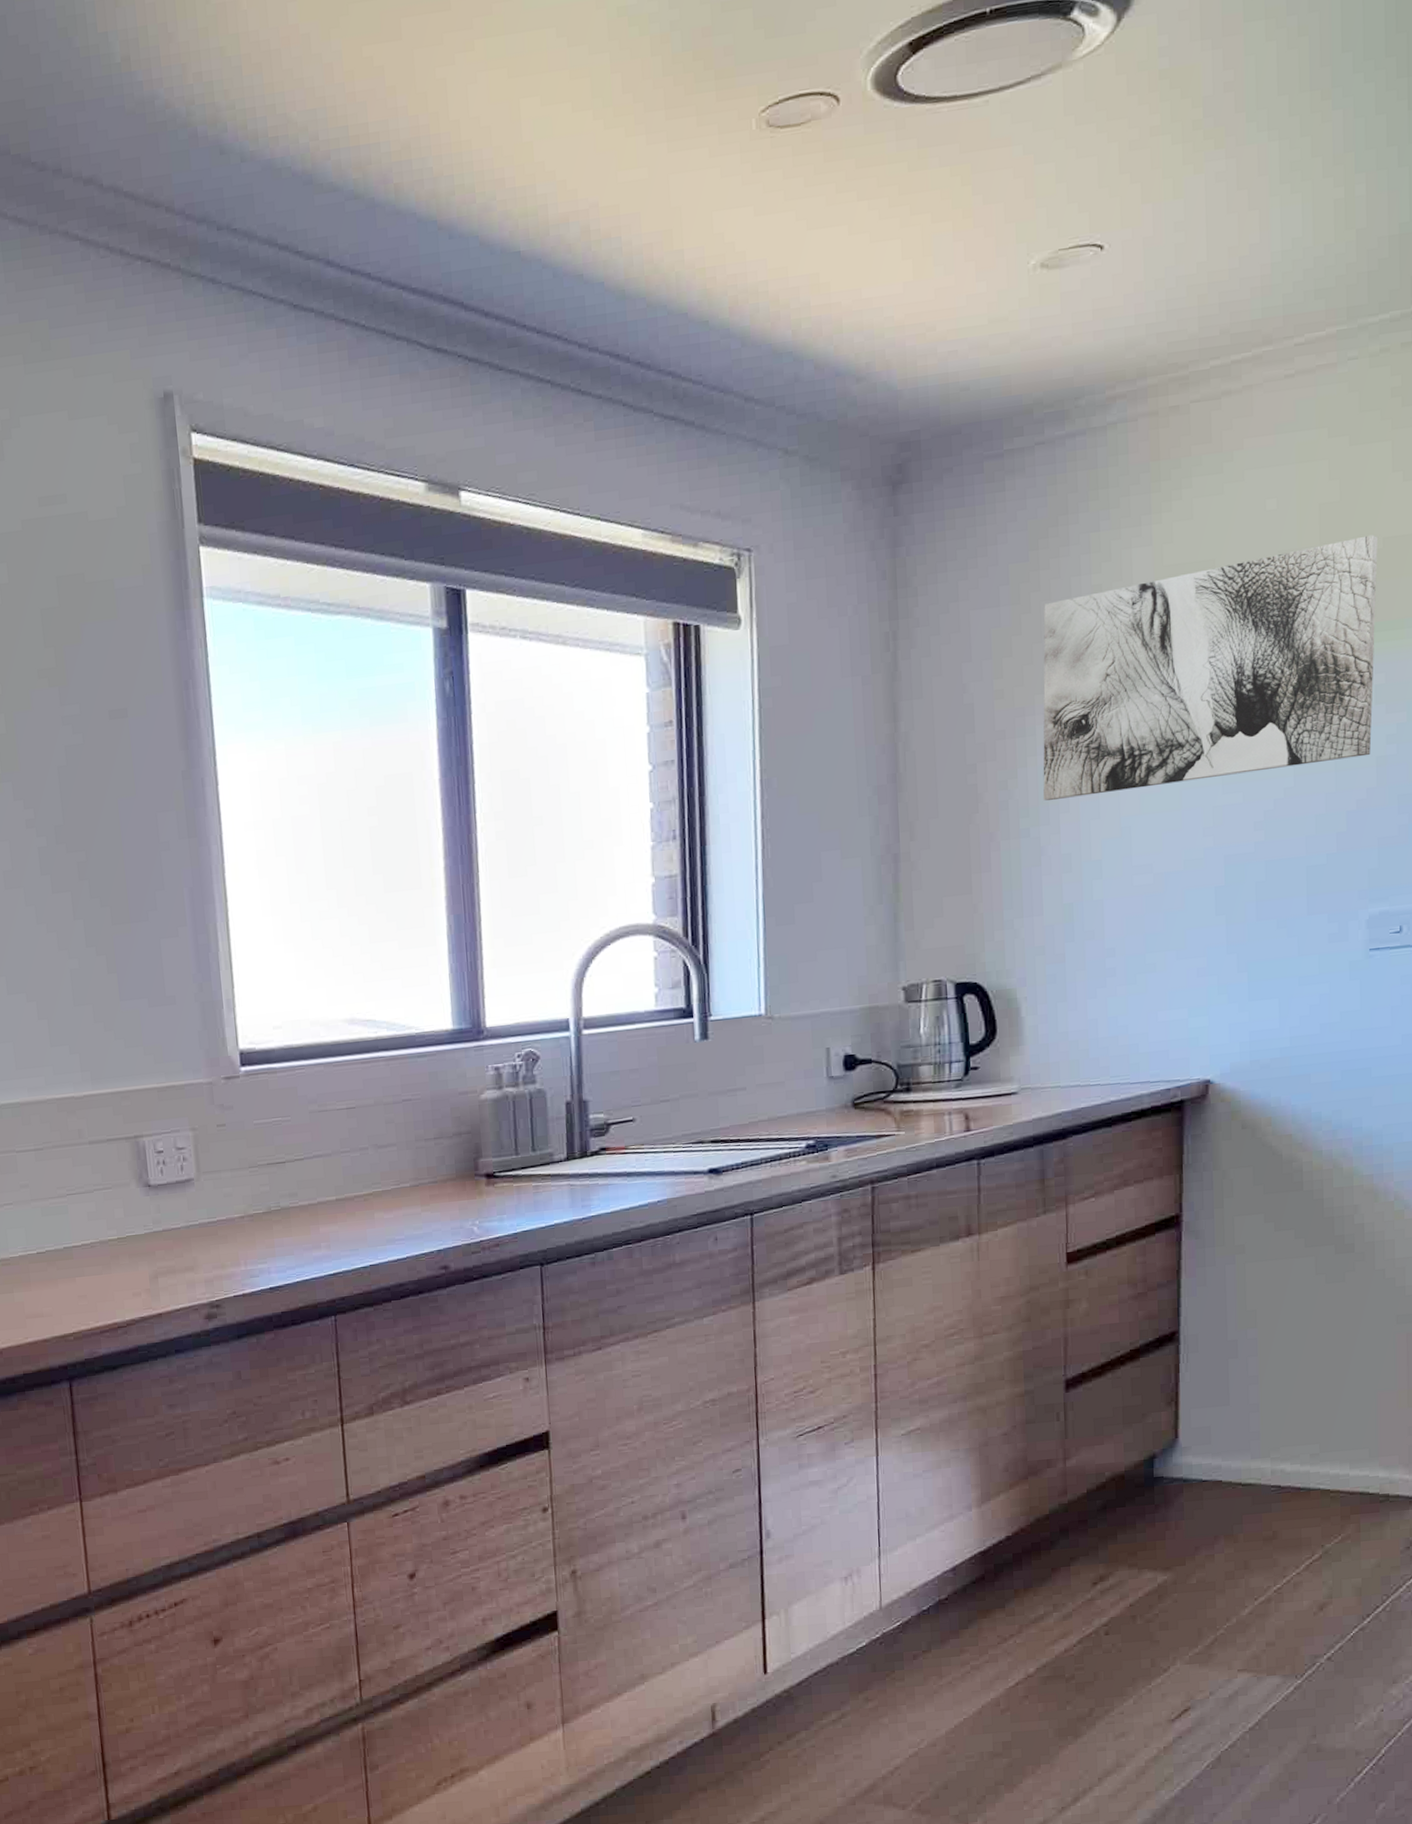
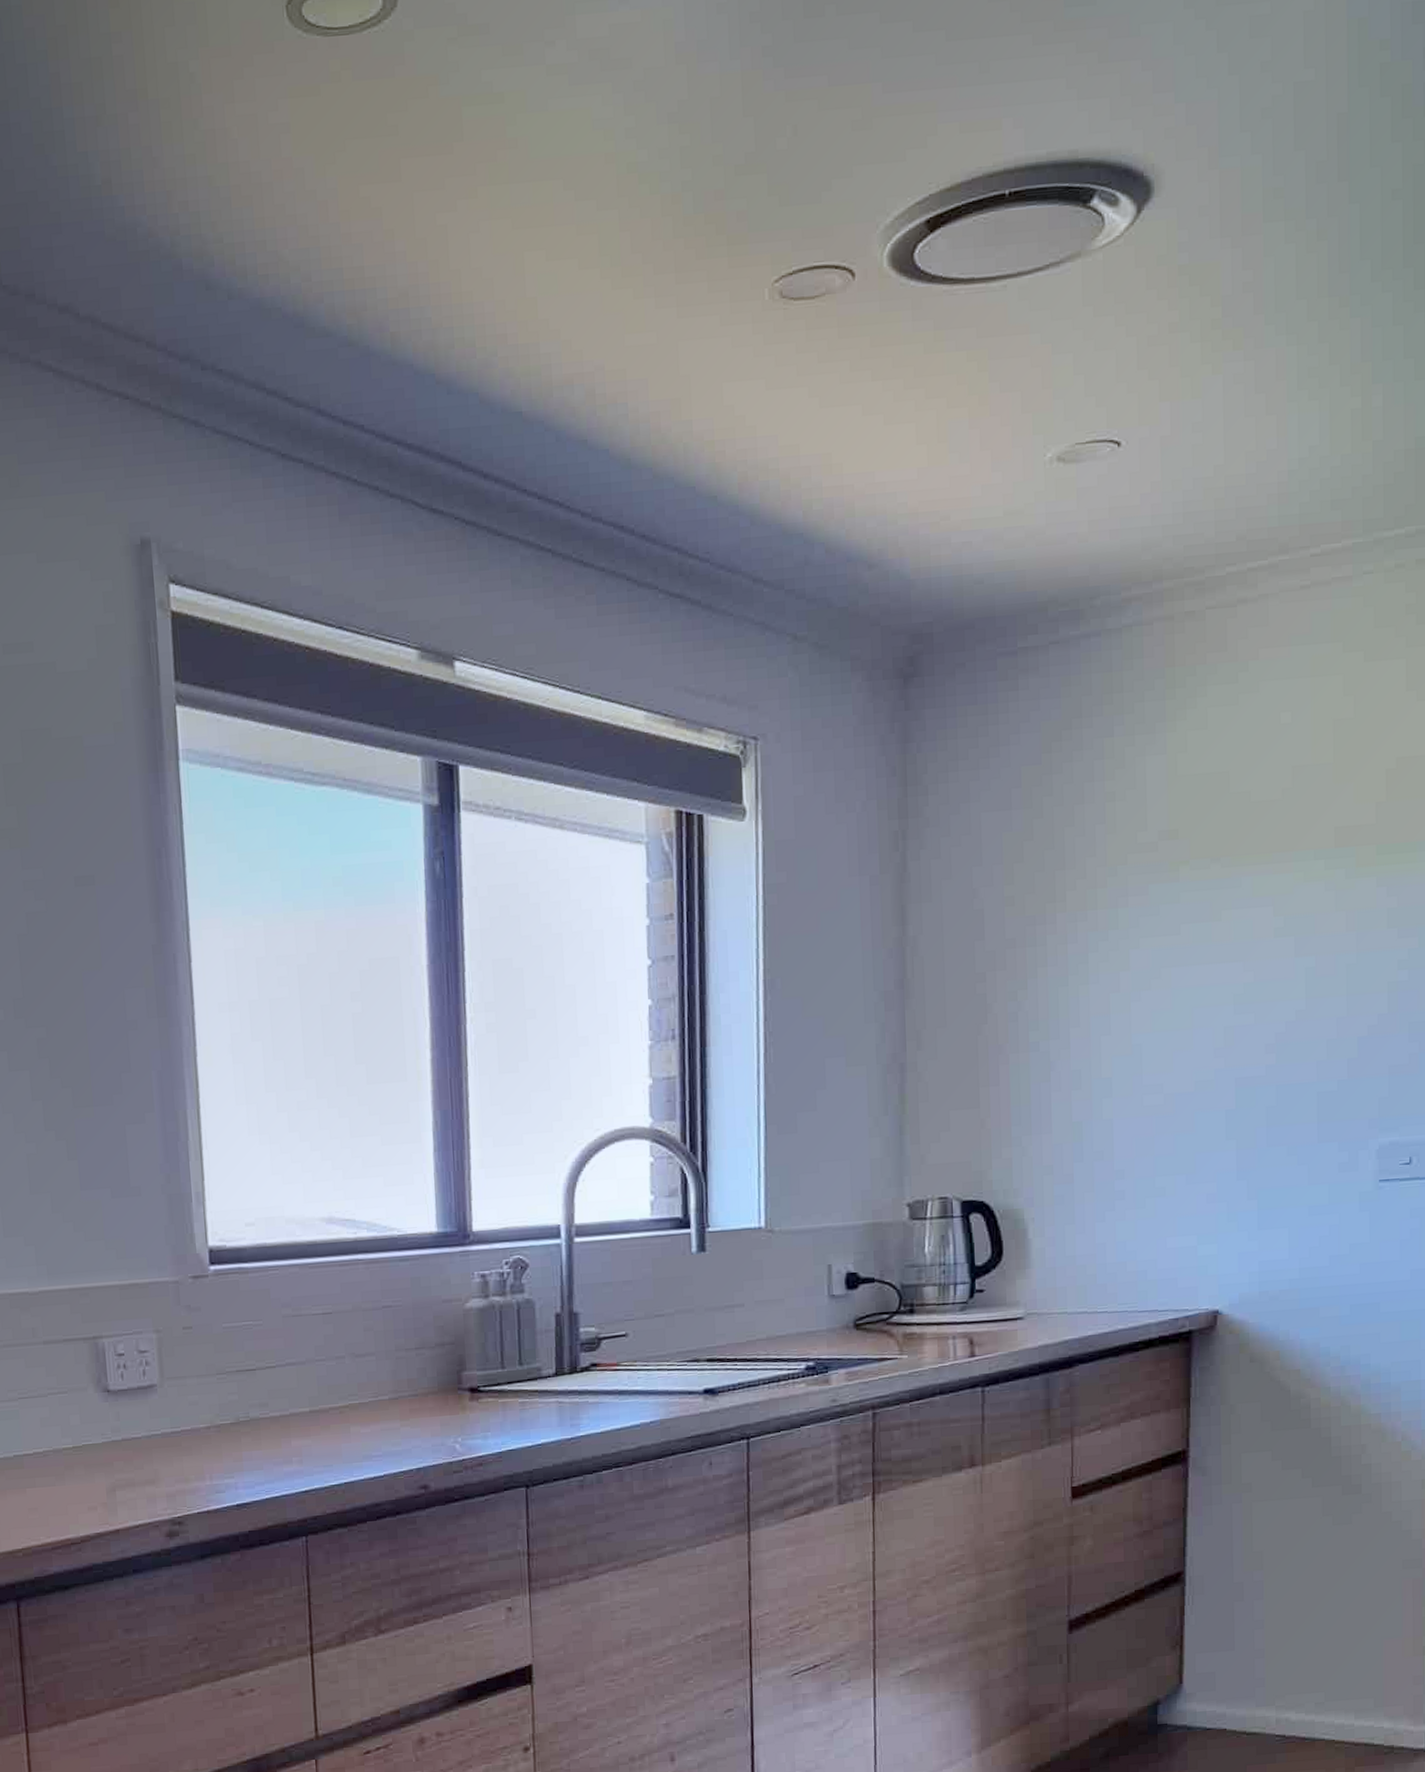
wall art: present [1043,534,1378,801] -> none [1053,754,1391,1014]

